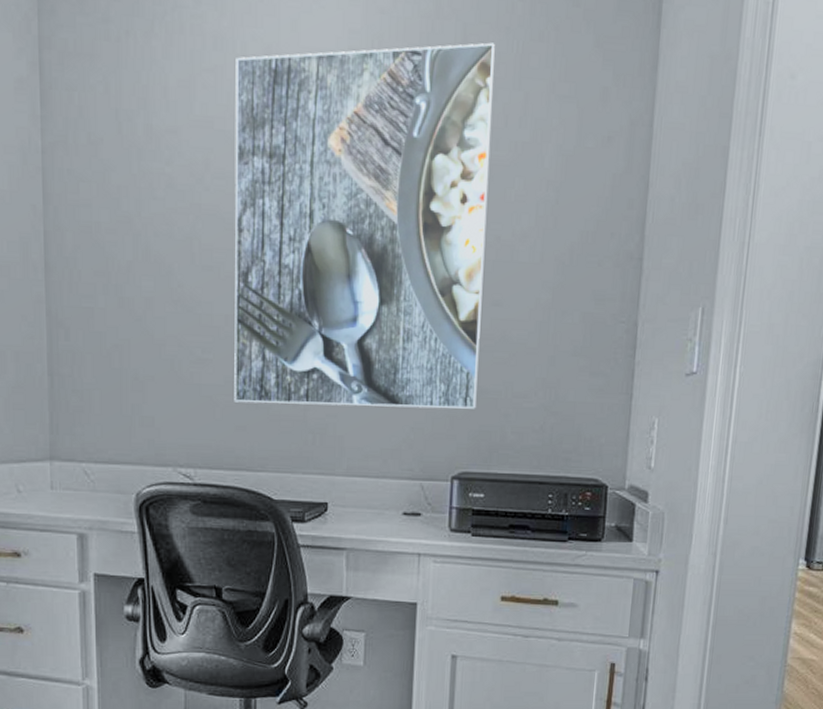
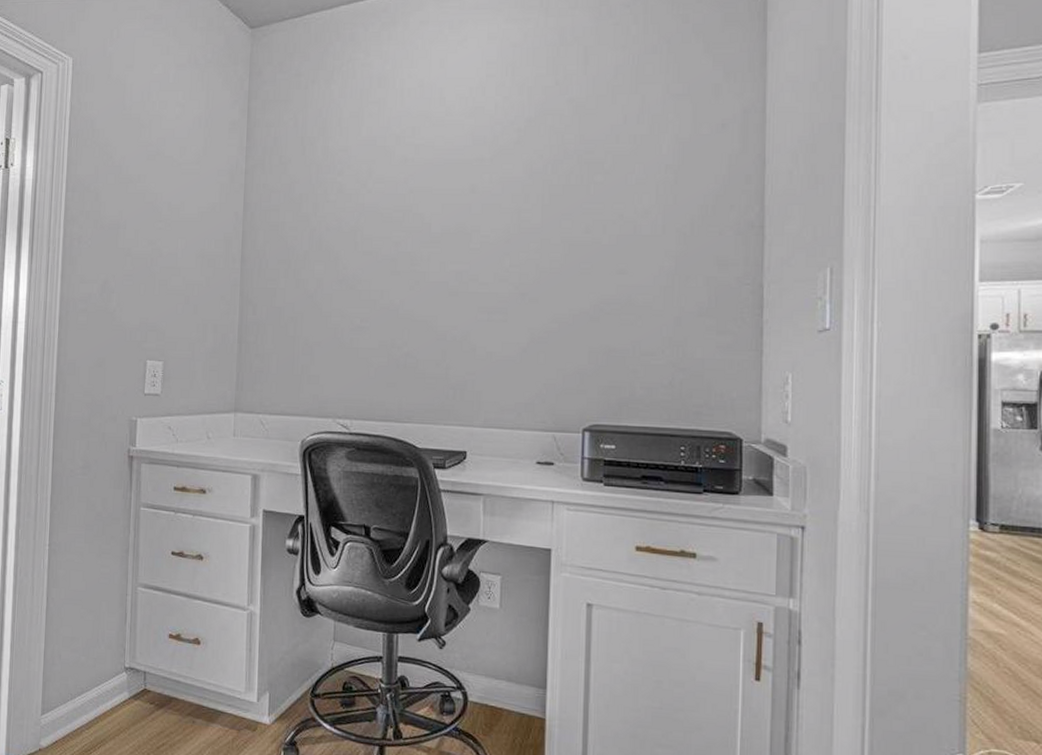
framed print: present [234,42,495,410] -> none [386,59,613,367]

